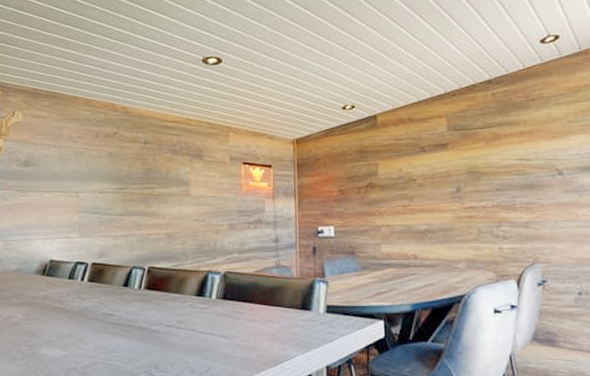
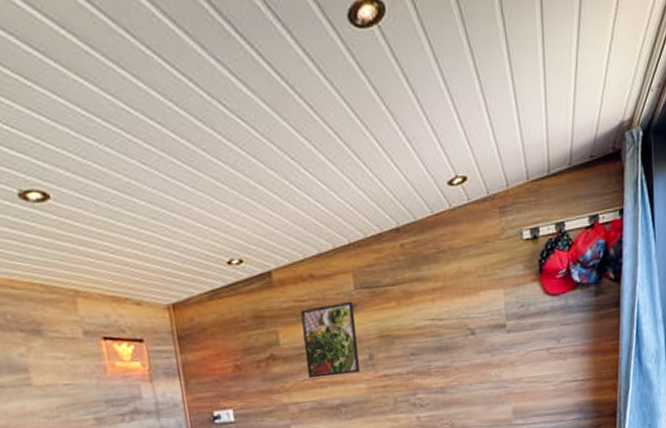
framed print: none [398,141,448,205] -> present [301,301,361,379]

